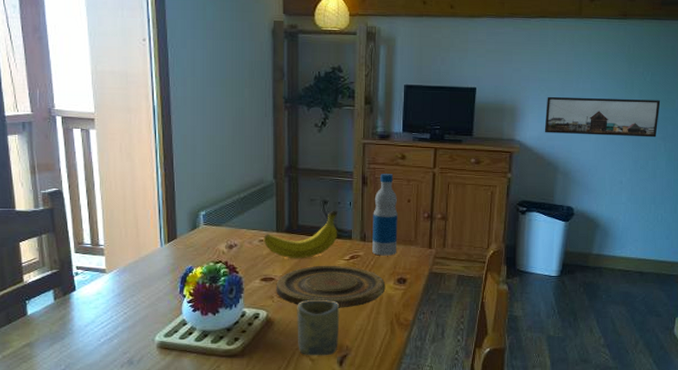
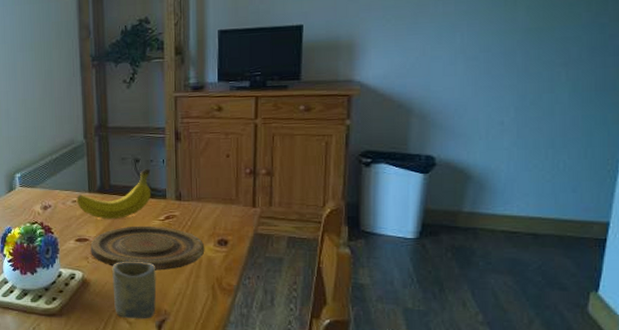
bottle: present [372,174,398,256] -> none [188,127,217,216]
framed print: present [544,96,661,138] -> none [392,16,559,70]

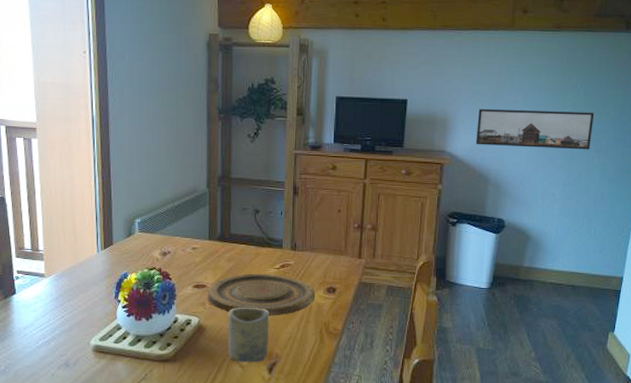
fruit: present [76,168,152,220] -> none [196,219,269,267]
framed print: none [392,16,559,70] -> present [475,108,595,150]

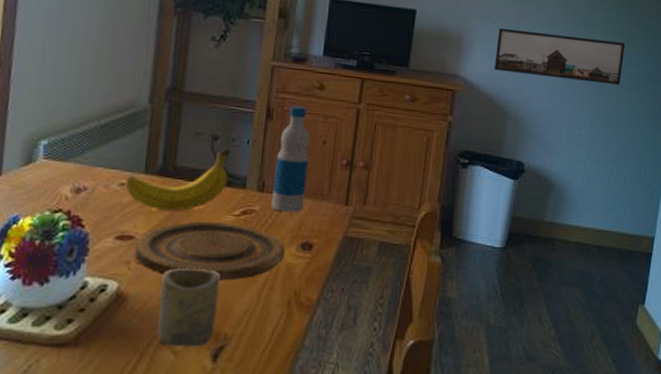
fruit: none [196,219,269,267] -> present [125,148,230,212]
bottle: none [303,184,328,265] -> present [271,106,310,213]

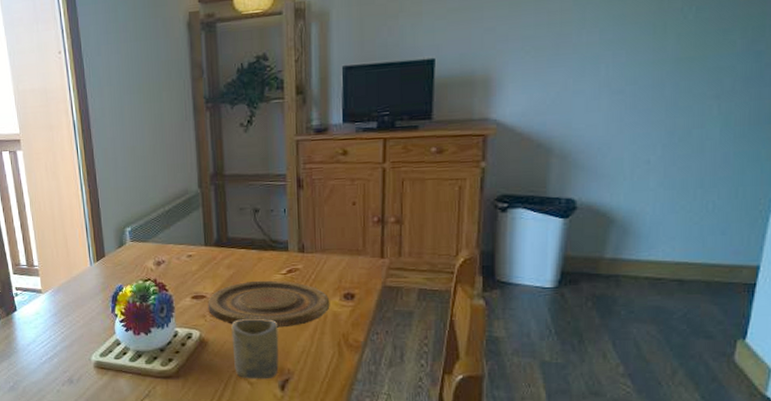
fruit: present [125,148,230,212] -> none [191,219,273,275]
bottle: present [271,106,310,213] -> none [311,173,342,268]
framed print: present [494,27,626,86] -> none [531,44,712,107]

